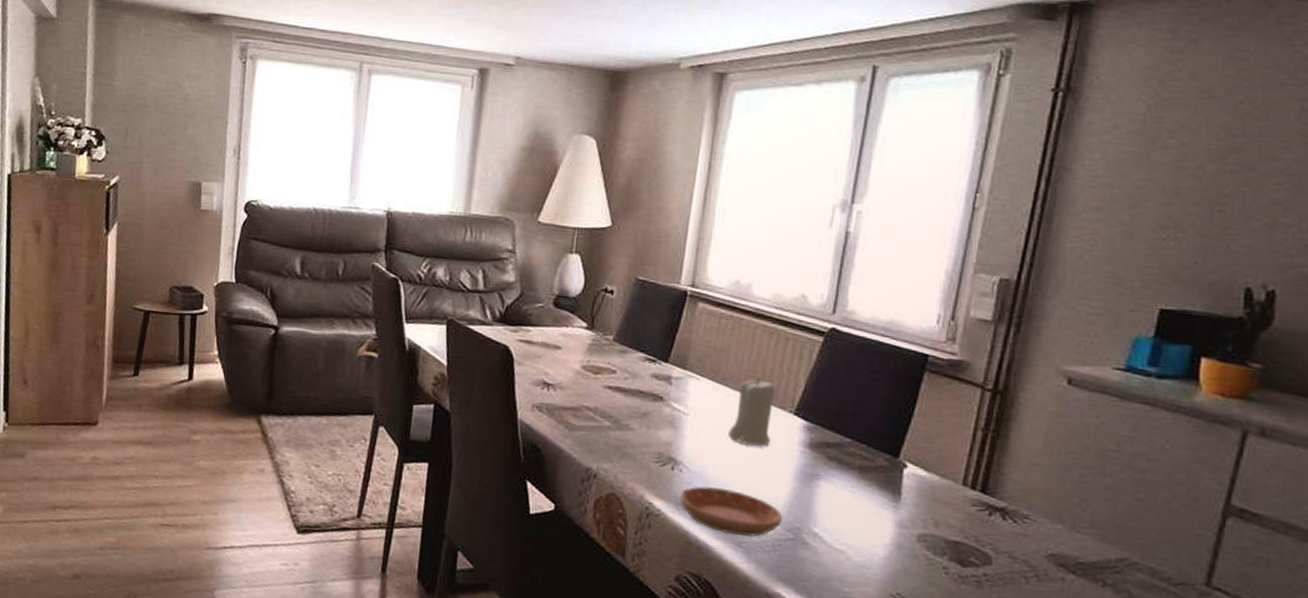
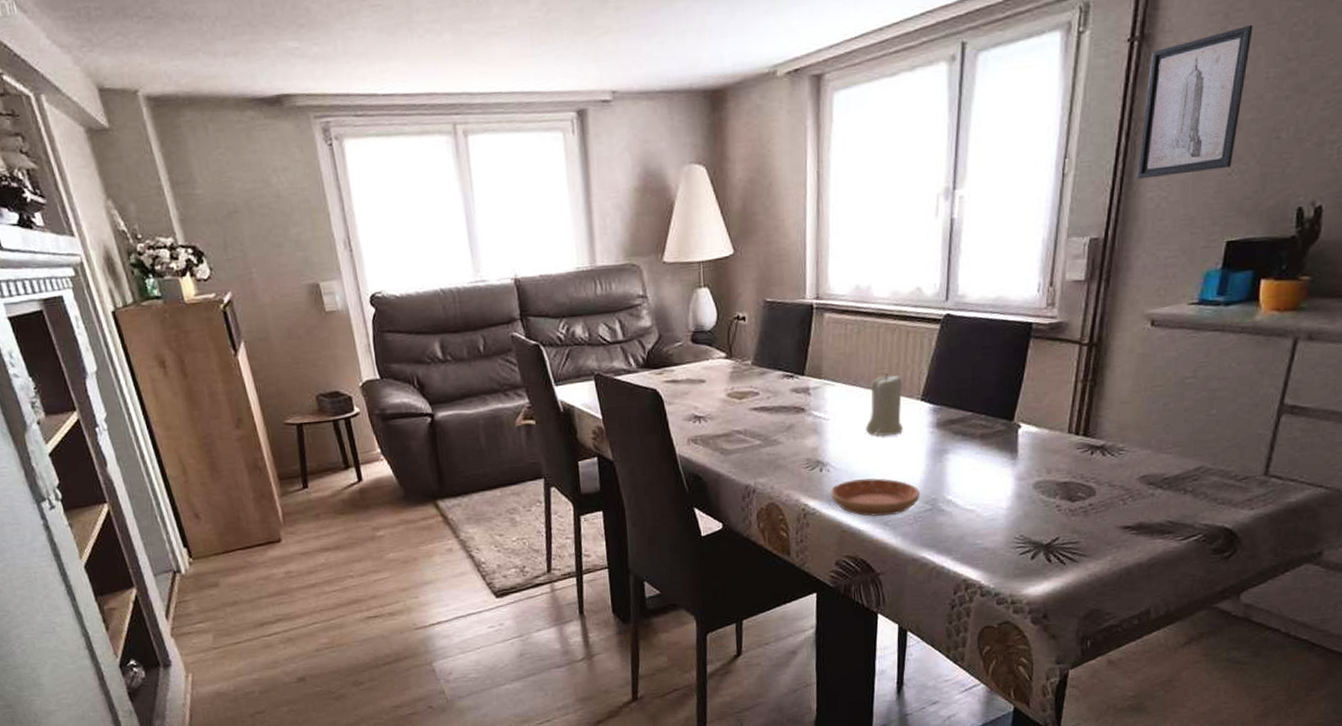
wall art: none [1056,95,1192,233] -> present [1136,24,1253,180]

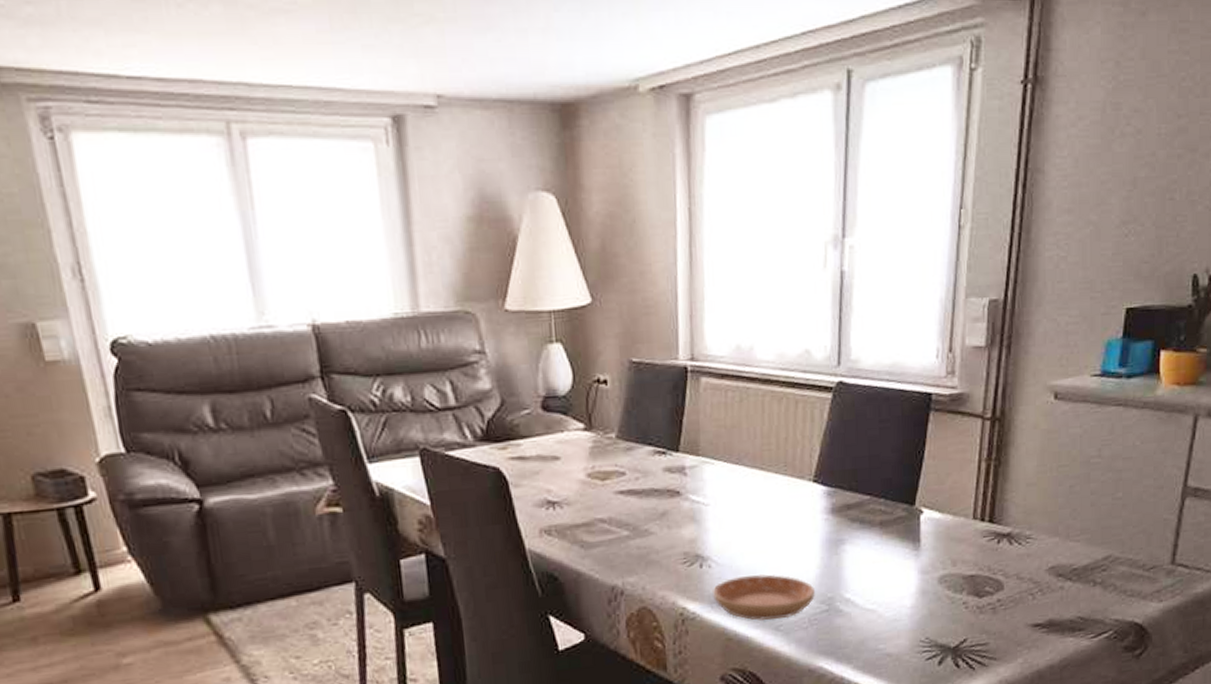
candle: present [865,374,904,437] -> none [750,450,795,525]
wall art: present [1136,24,1253,180] -> none [1034,75,1144,236]

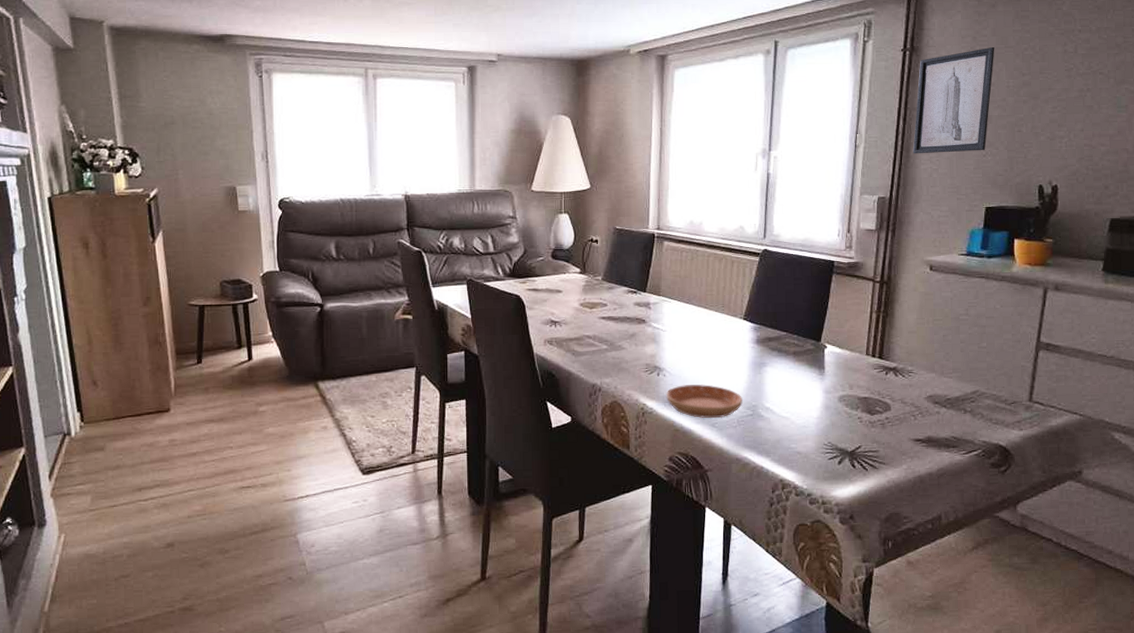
wall art: none [1034,75,1144,236] -> present [912,46,995,154]

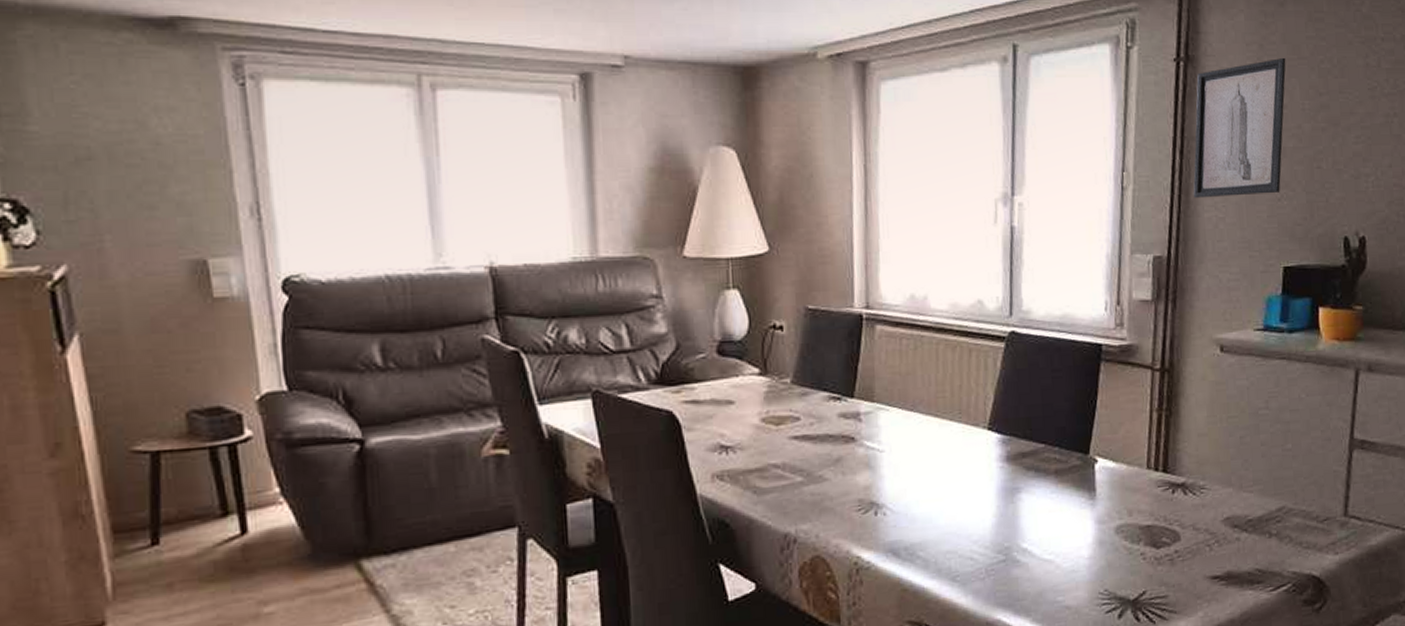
saucer: present [666,384,743,418] -> none [888,523,992,571]

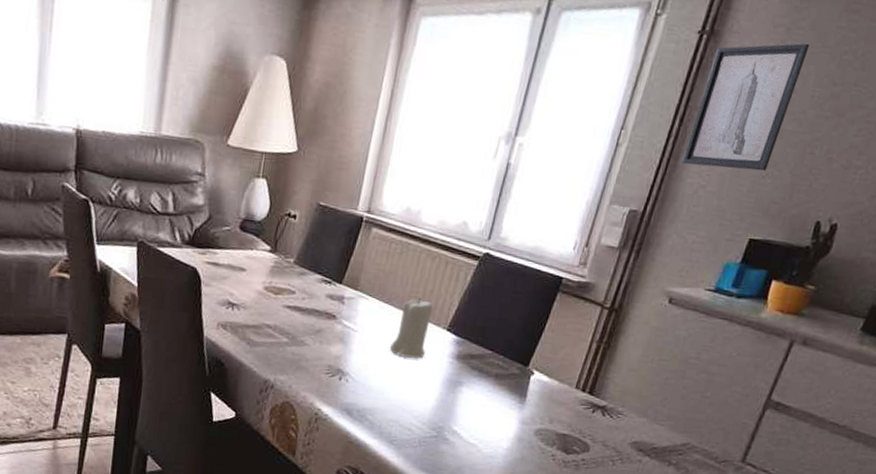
candle: none [926,398,970,473] -> present [389,298,434,359]

